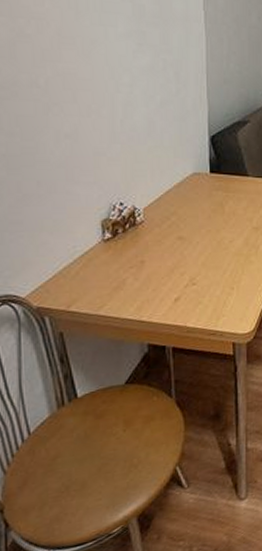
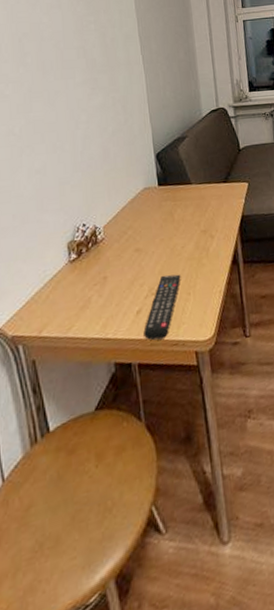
remote control: none [181,267,226,328] -> present [143,274,181,341]

